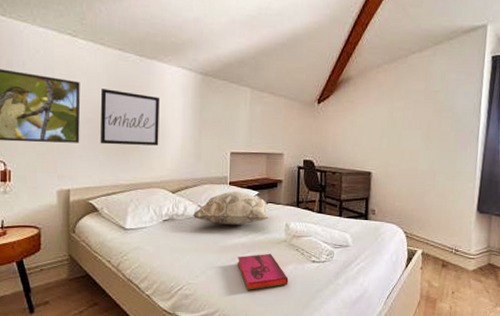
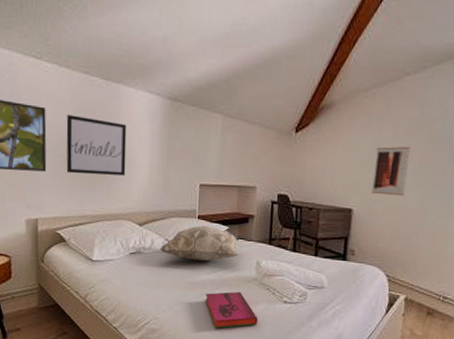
wall art: none [387,115,420,160] -> present [371,146,412,197]

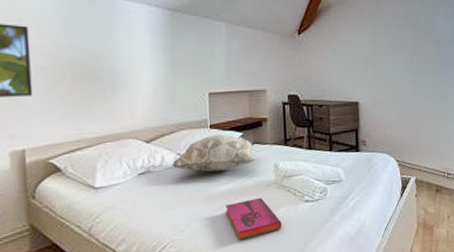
wall art: present [66,115,127,176] -> none [53,32,127,95]
wall art: present [371,146,412,197] -> none [373,40,403,86]

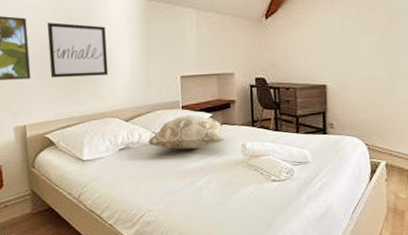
wall art: none [53,32,127,95] -> present [47,22,109,78]
hardback book: present [226,197,282,240] -> none [196,175,250,214]

